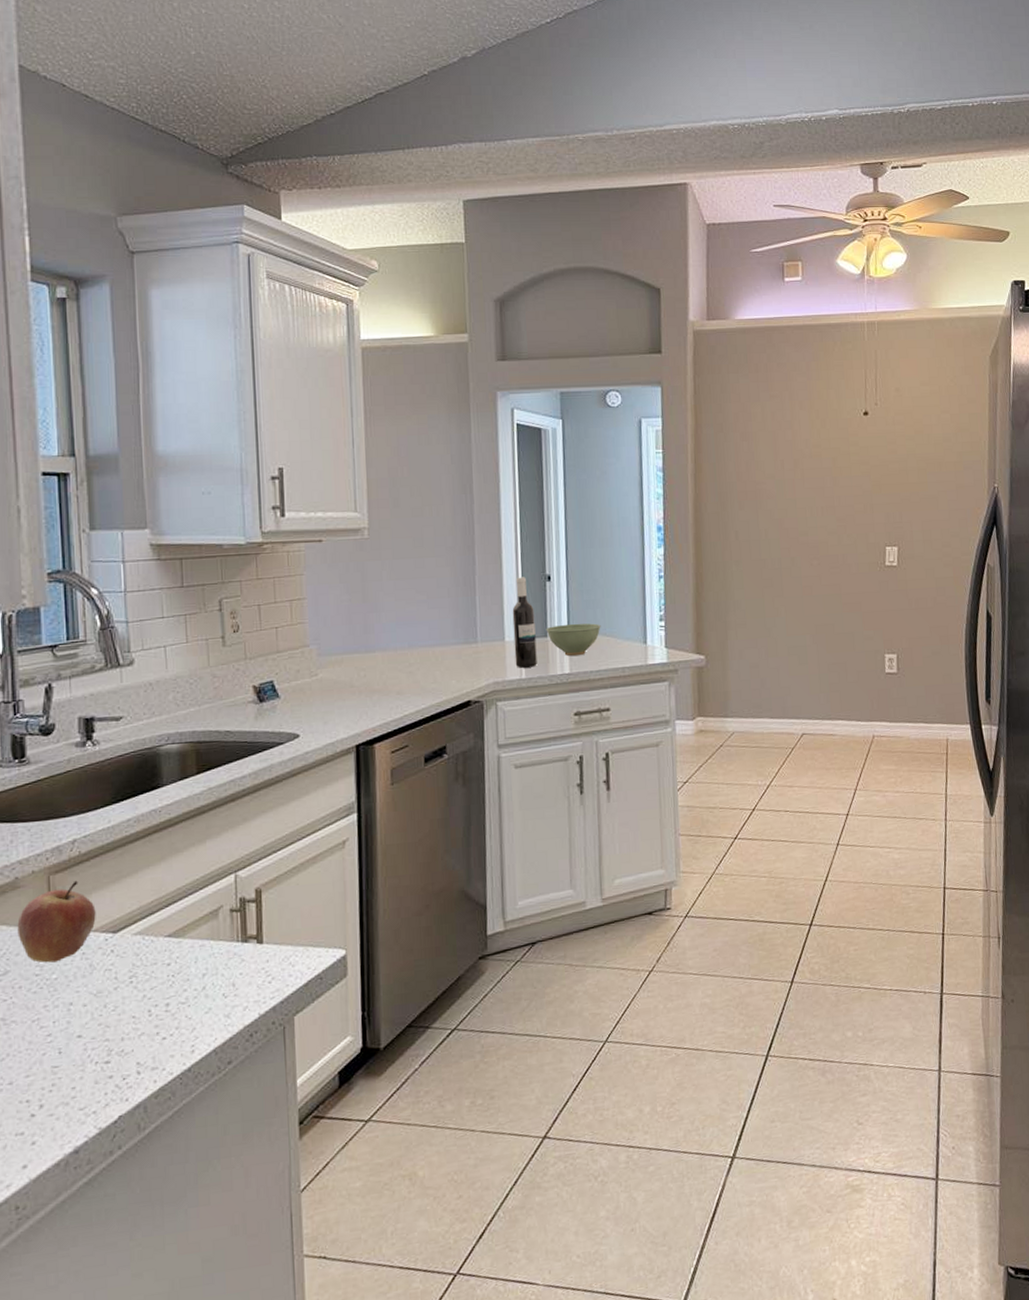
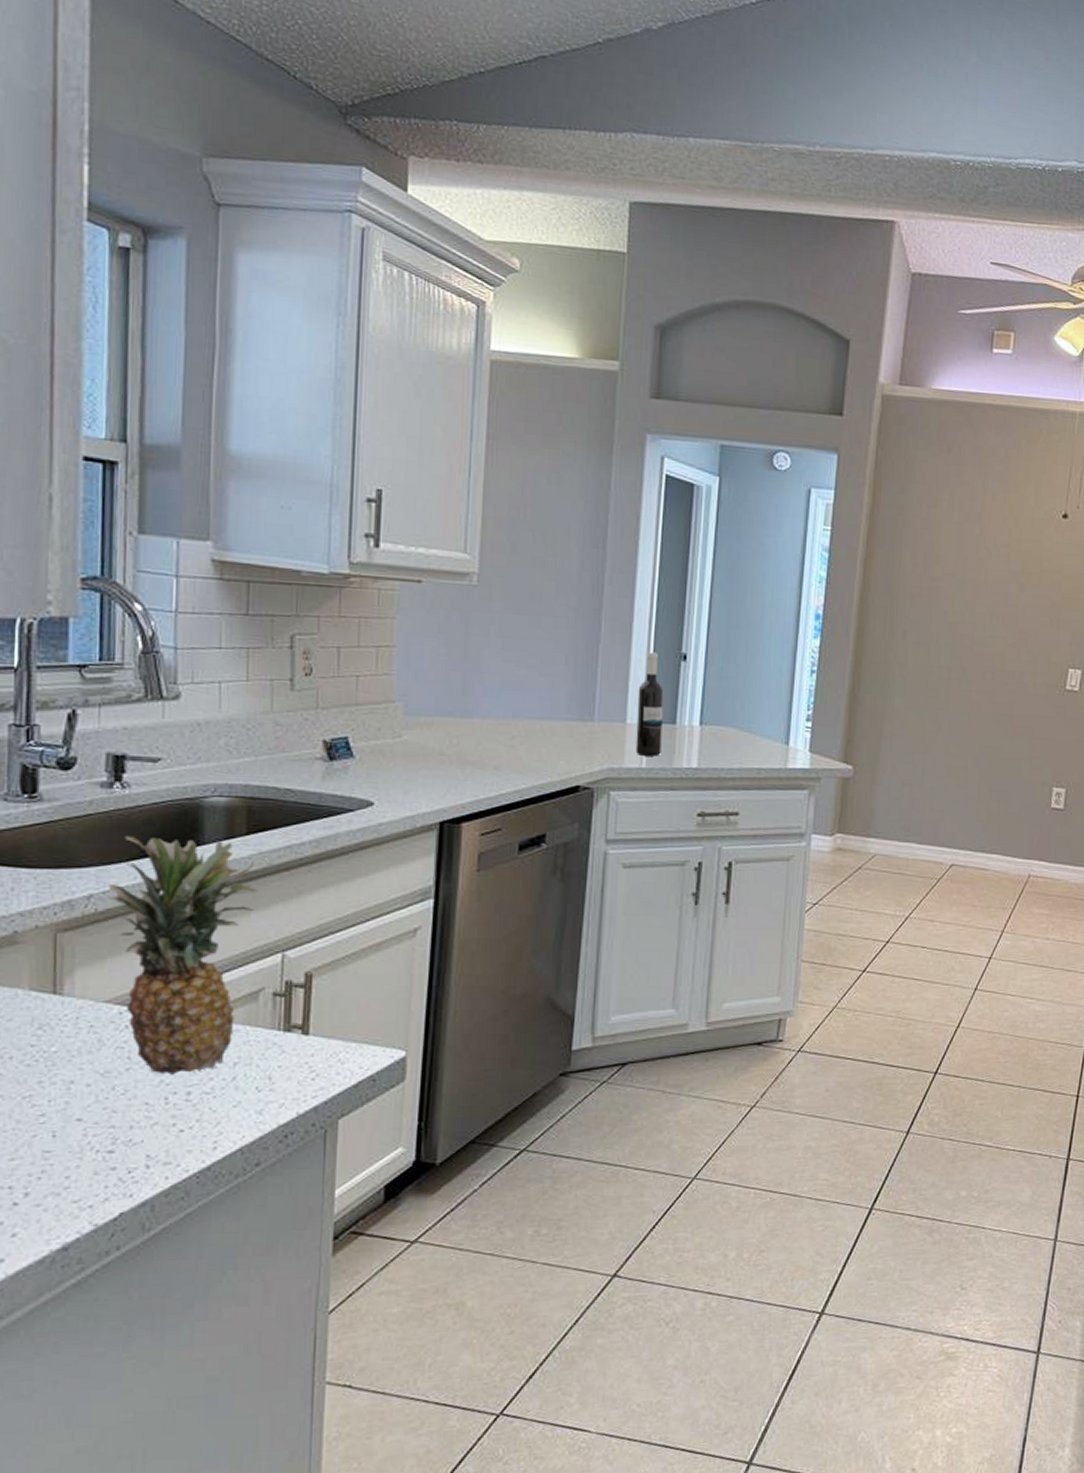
fruit: present [17,880,96,963] -> none [12,942,110,1033]
fruit: none [88,781,211,990] -> present [108,835,259,1075]
bowl: present [546,623,601,657] -> none [675,712,739,750]

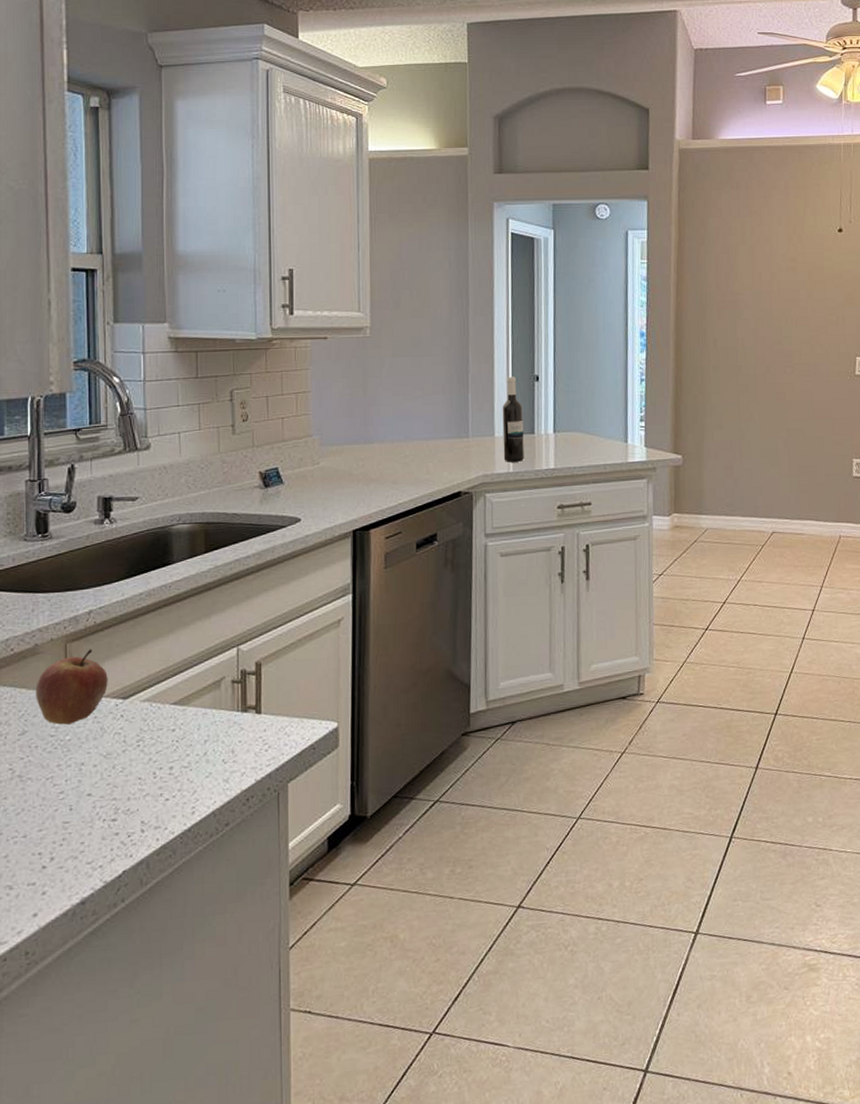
fruit: none [12,942,110,1033] -> present [36,649,108,725]
fruit: present [108,835,259,1075] -> none [103,559,217,754]

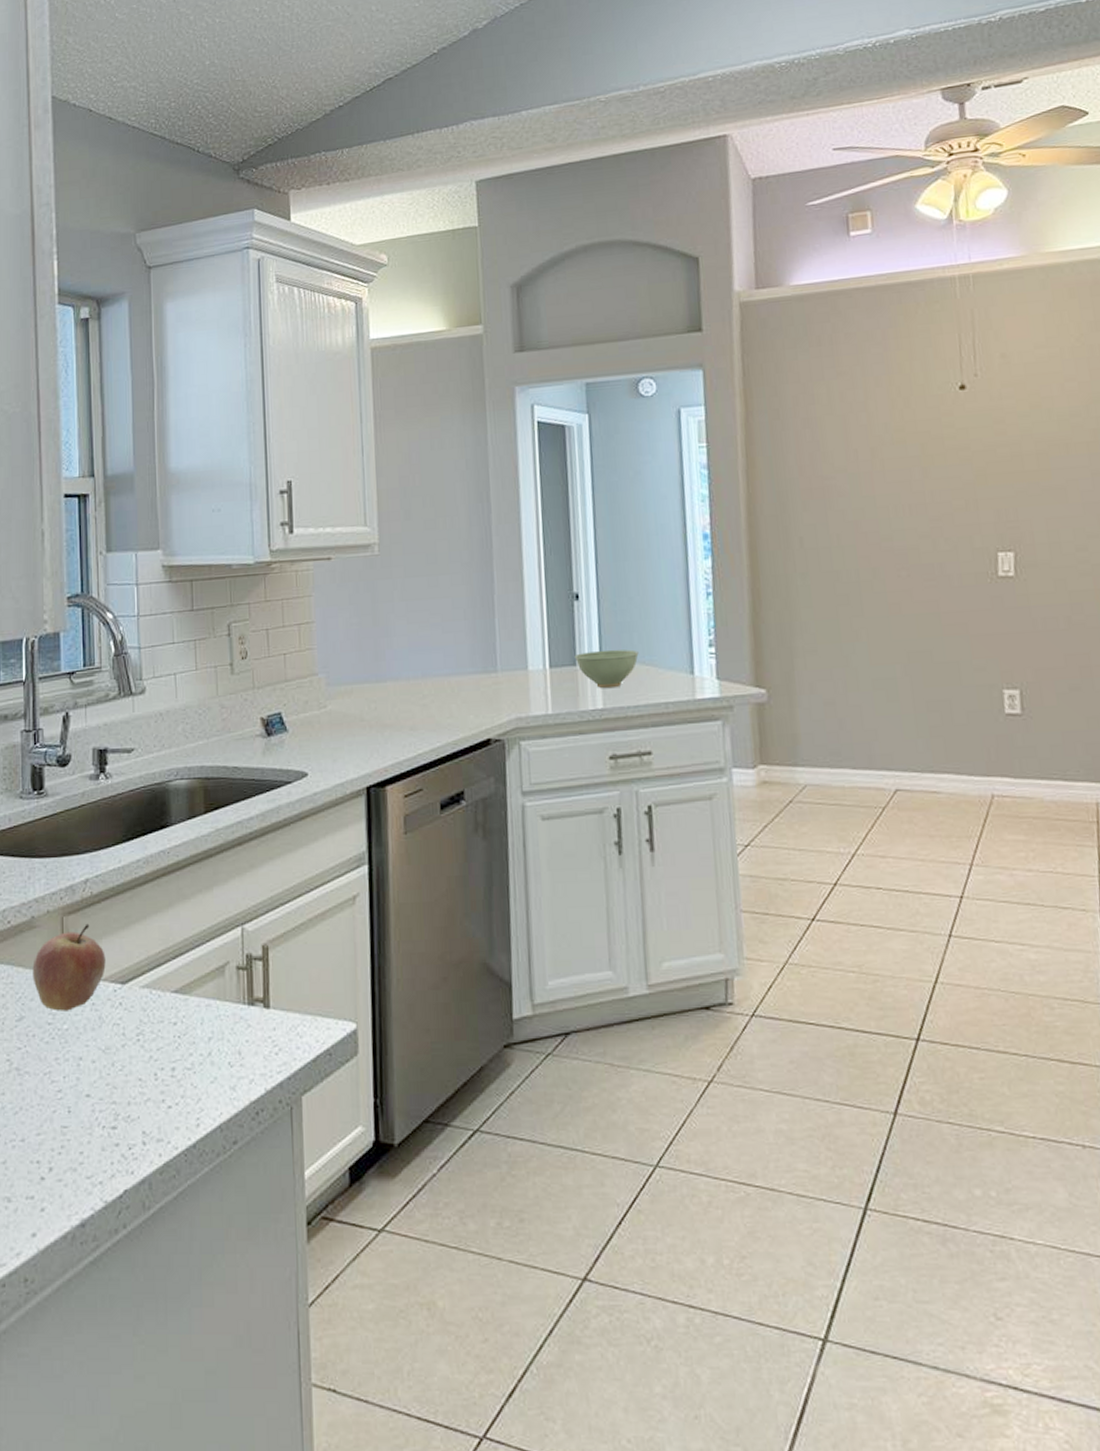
wine bottle: present [502,376,524,462] -> none [535,595,565,702]
bowl: none [533,421,585,453] -> present [574,649,639,689]

